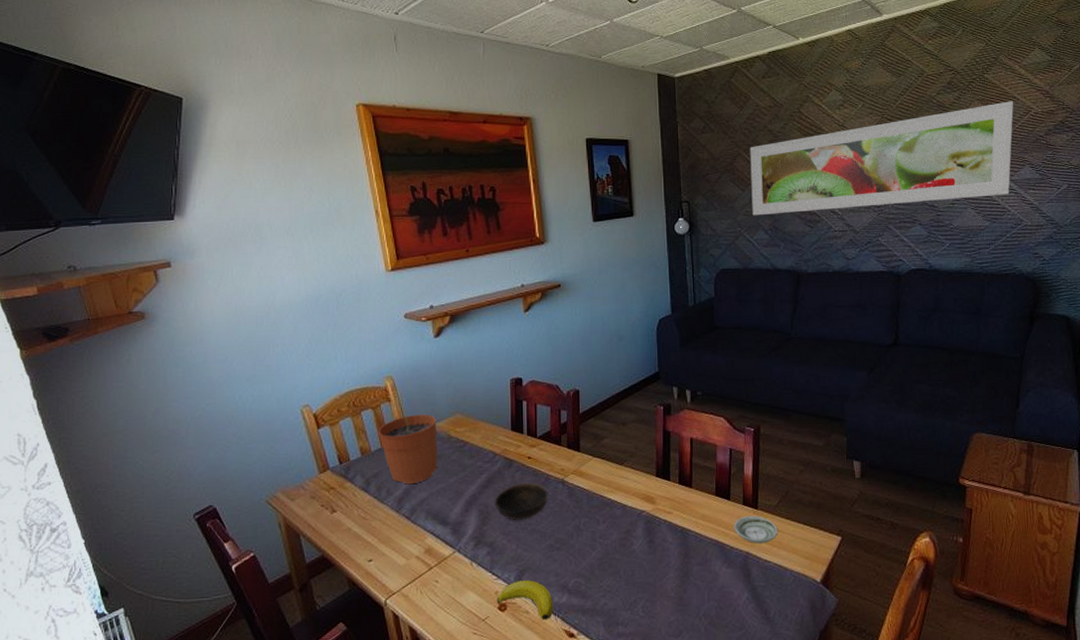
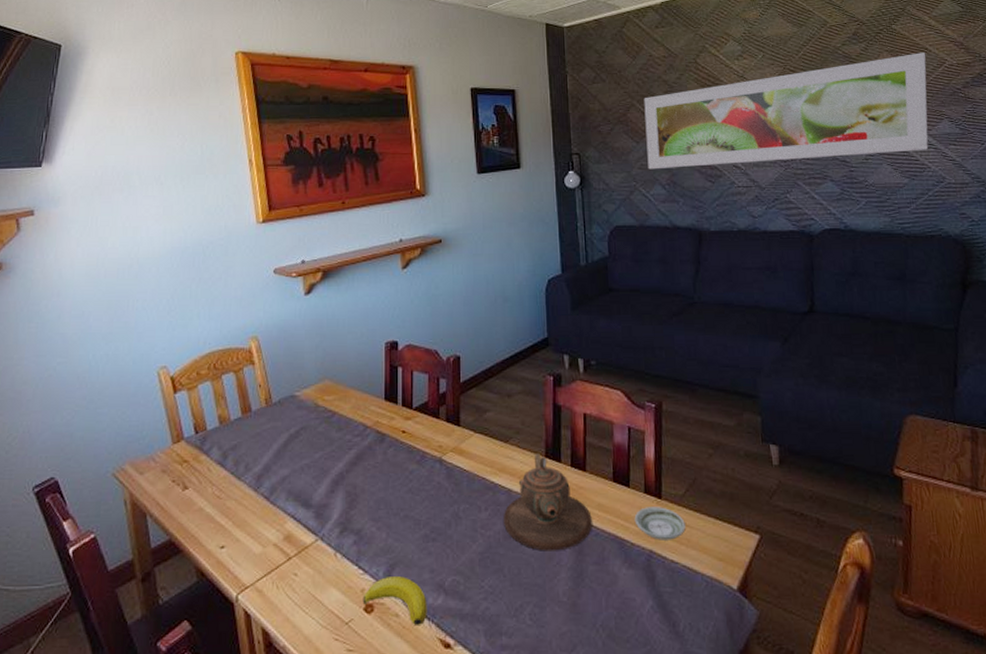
plant pot: present [378,397,438,485] -> none [238,360,304,460]
bowl: present [494,482,549,520] -> none [363,460,425,504]
teapot: none [619,473,697,556] -> present [504,452,592,551]

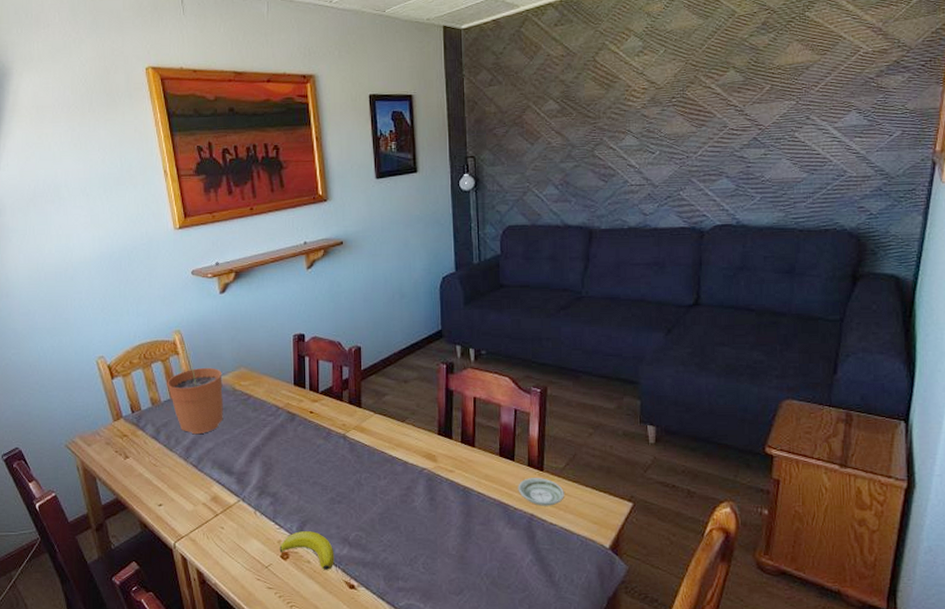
plant pot: none [238,360,304,460] -> present [167,351,223,435]
teapot: present [504,452,592,551] -> none [400,431,479,513]
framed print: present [644,52,929,170] -> none [540,40,840,171]

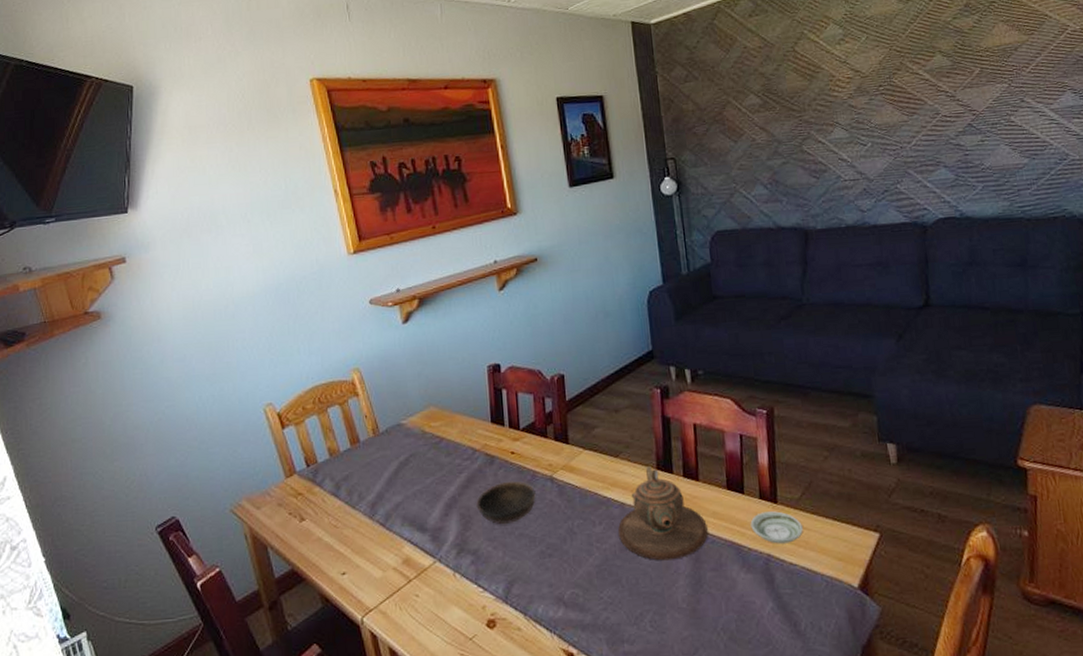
plant pot: present [167,351,223,435] -> none [346,390,413,488]
bowl: none [277,436,331,472] -> present [476,481,537,524]
banana: present [279,531,335,571] -> none [484,592,549,639]
teapot: none [400,431,479,513] -> present [618,465,708,561]

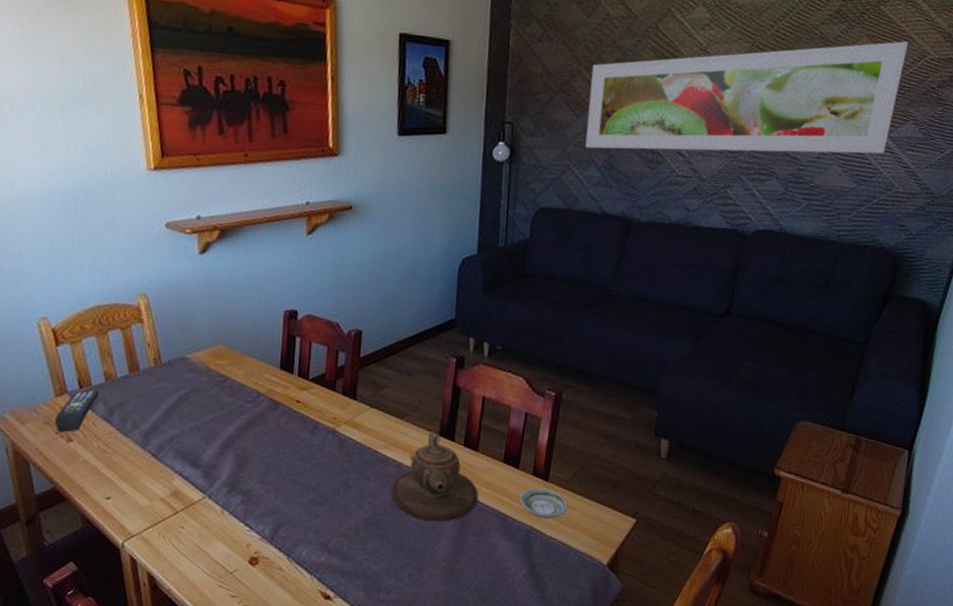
remote control: none [287,467,325,512] -> present [54,390,99,432]
bowl: present [476,481,537,524] -> none [254,428,317,469]
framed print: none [740,19,1050,170] -> present [585,41,909,154]

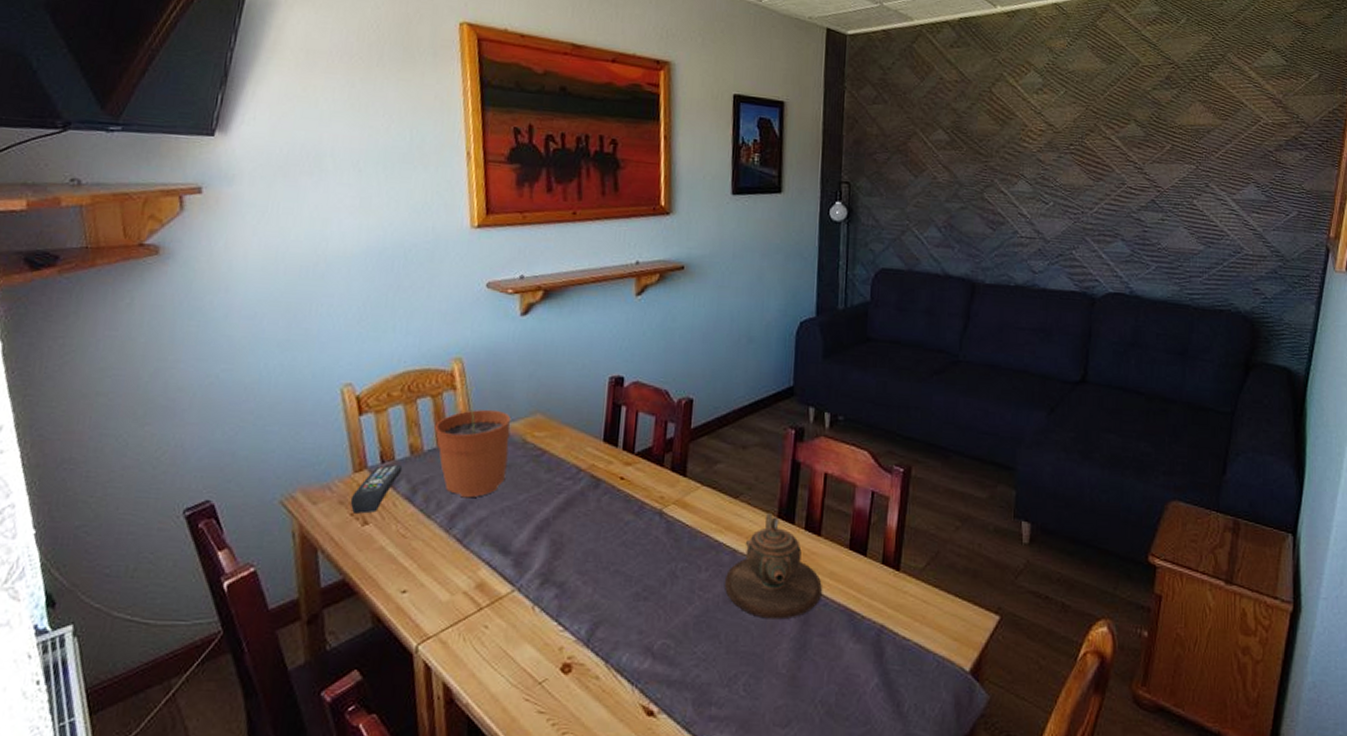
plant pot: none [126,319,195,419] -> present [434,386,511,498]
saucer: present [519,488,568,519] -> none [868,578,922,616]
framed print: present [585,41,909,154] -> none [924,106,1241,216]

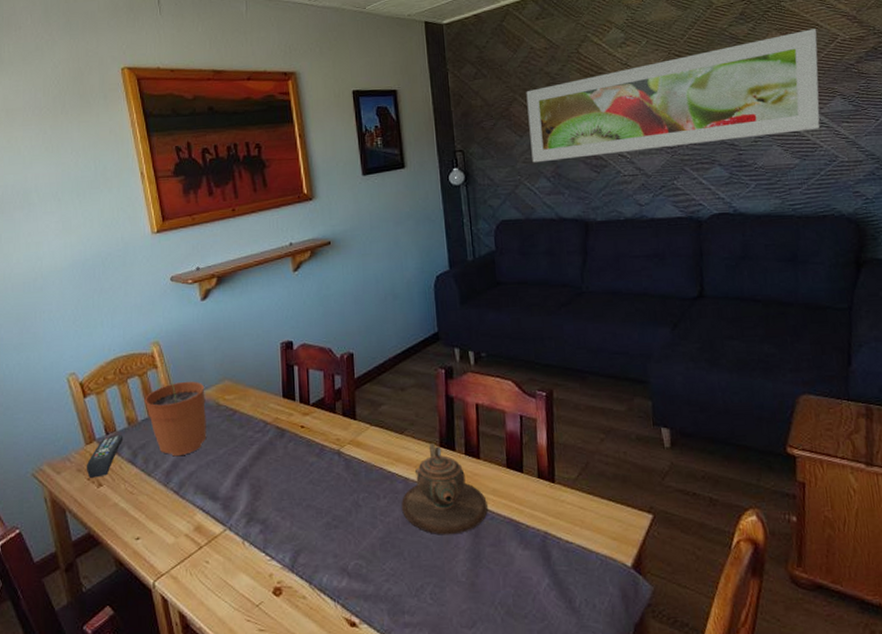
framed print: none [924,106,1241,216] -> present [526,29,821,163]

